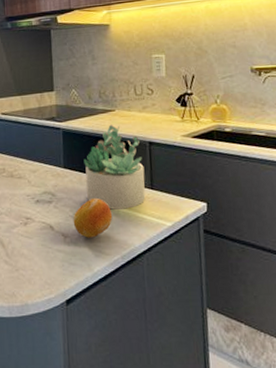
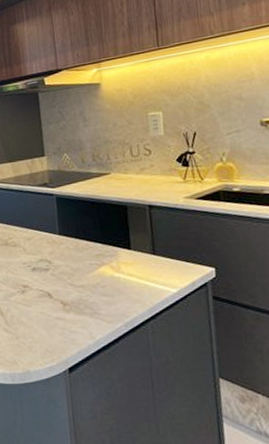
fruit: present [73,197,113,238] -> none [71,264,113,306]
succulent plant: present [83,124,146,210] -> none [79,188,148,277]

